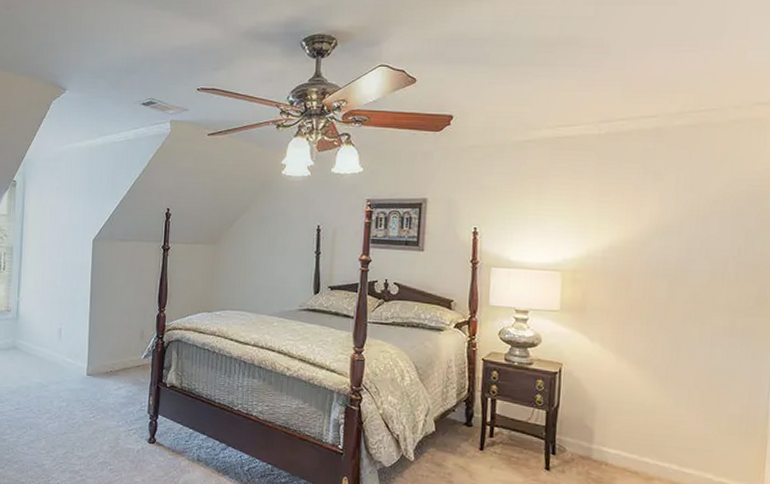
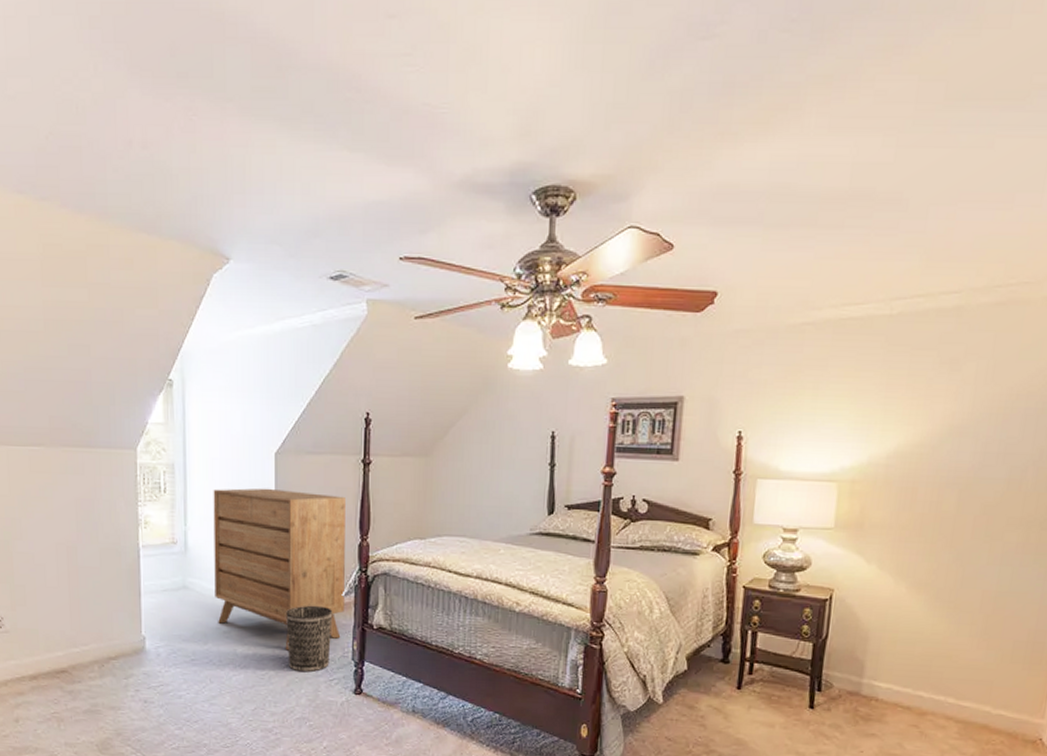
dresser: none [38,267,148,404] -> present [213,488,345,651]
wastebasket: none [95,365,134,423] -> present [286,605,333,673]

